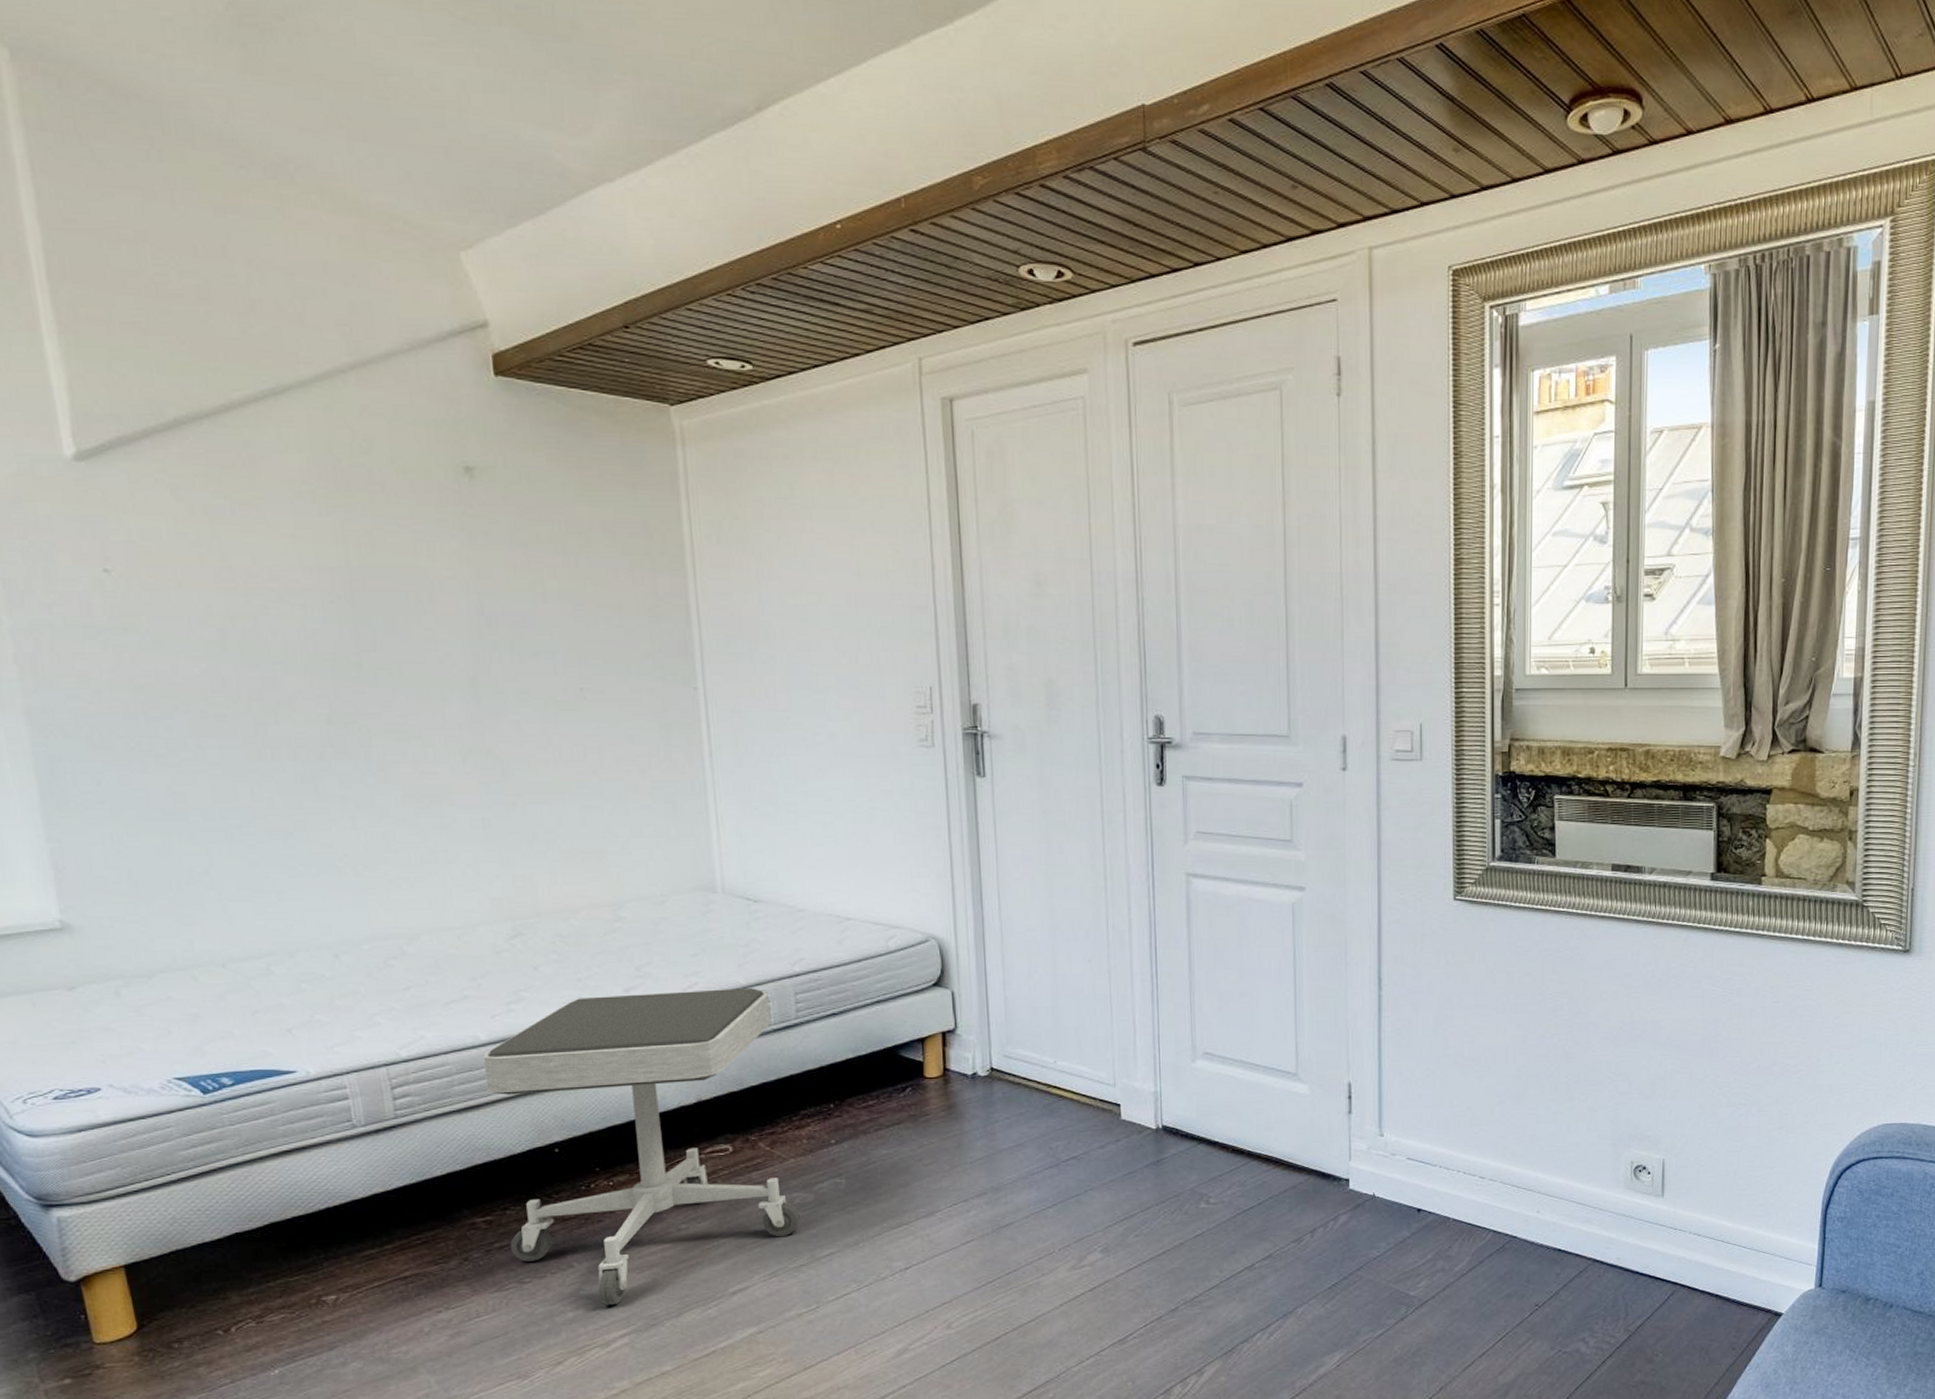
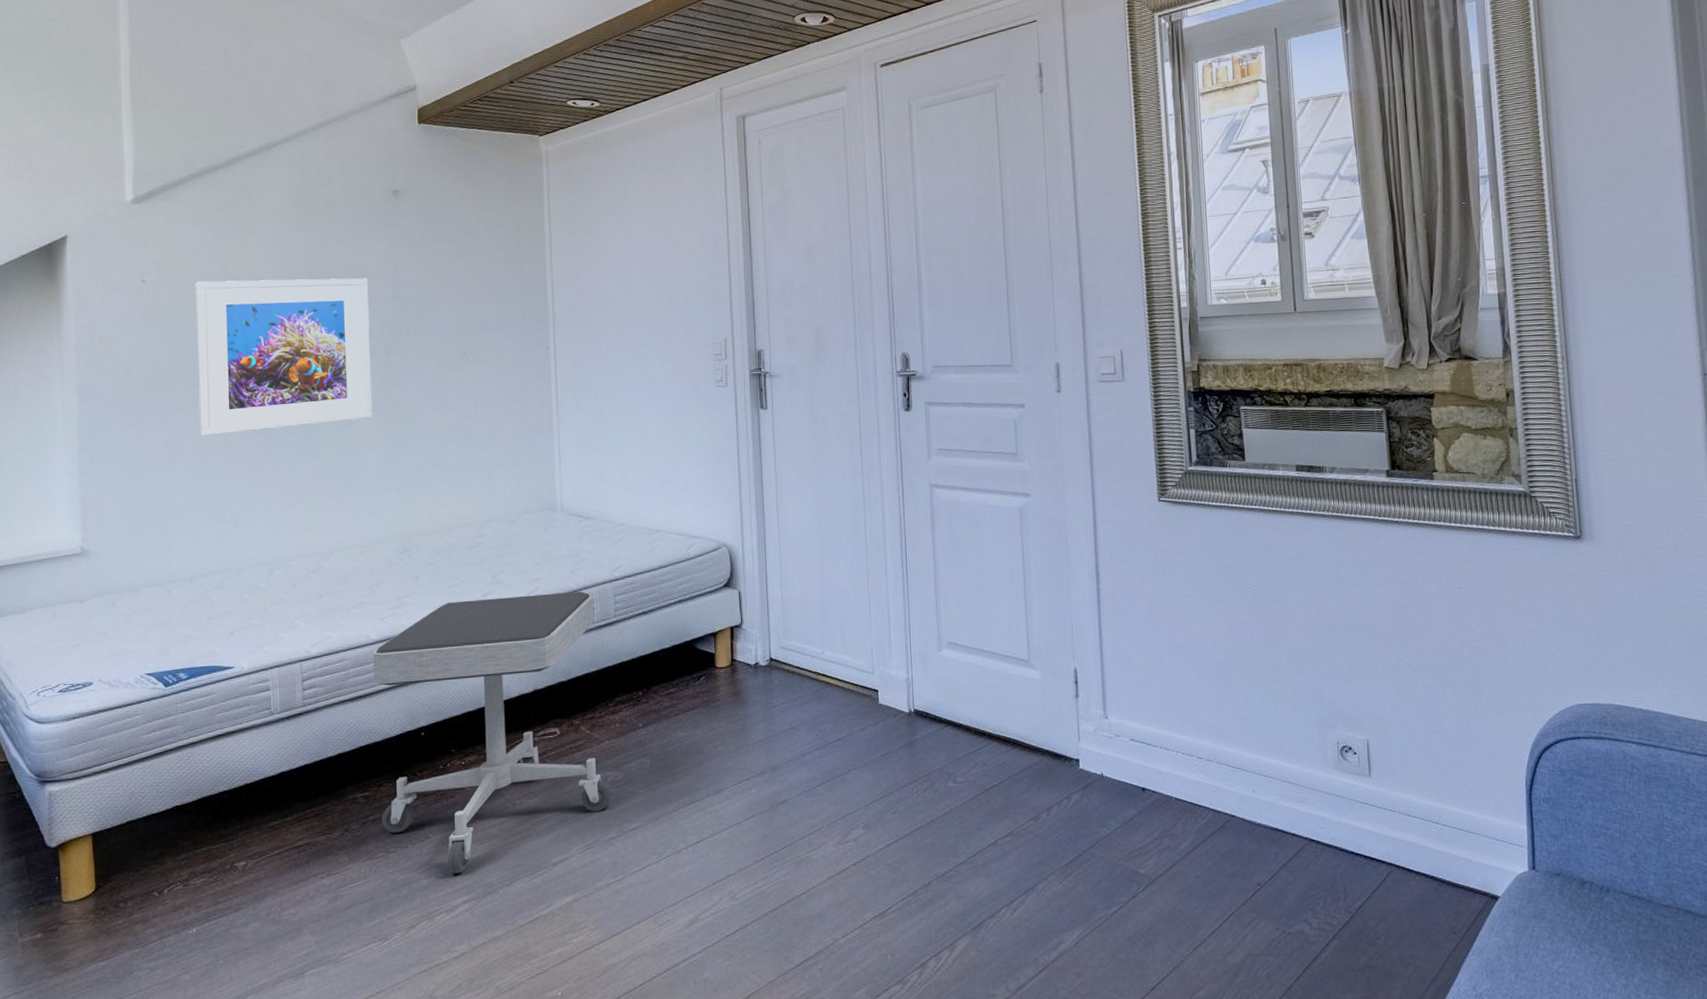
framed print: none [185,575,460,784] -> present [195,278,373,437]

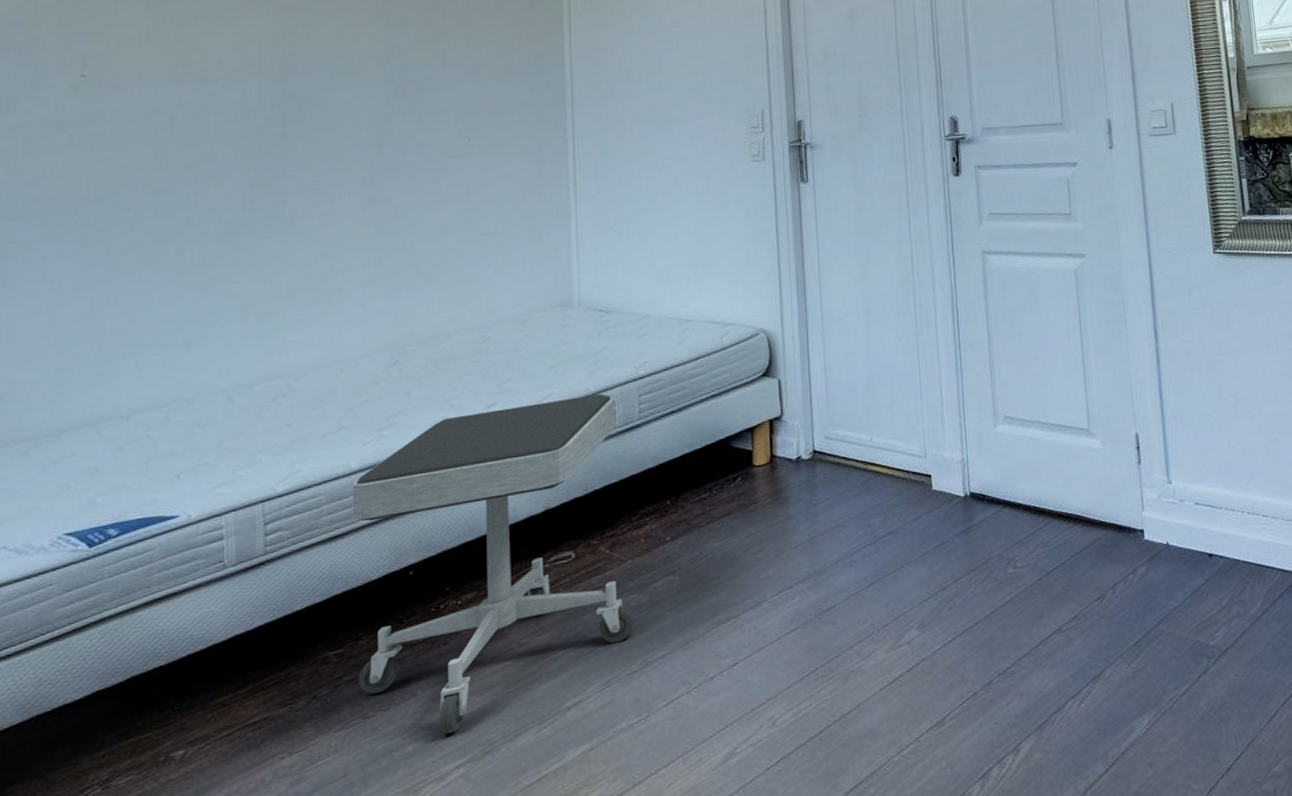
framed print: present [195,278,373,437] -> none [146,62,360,250]

